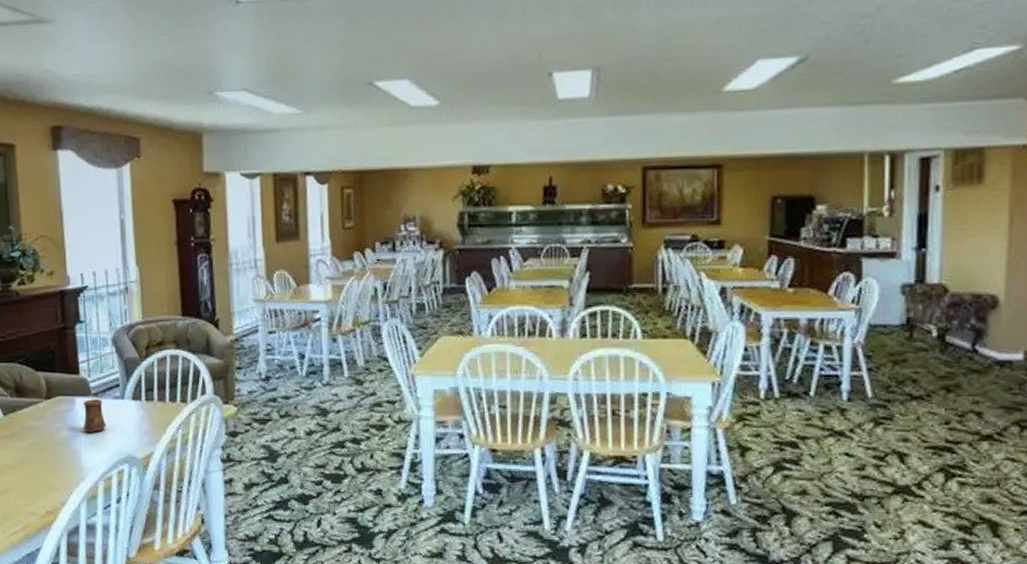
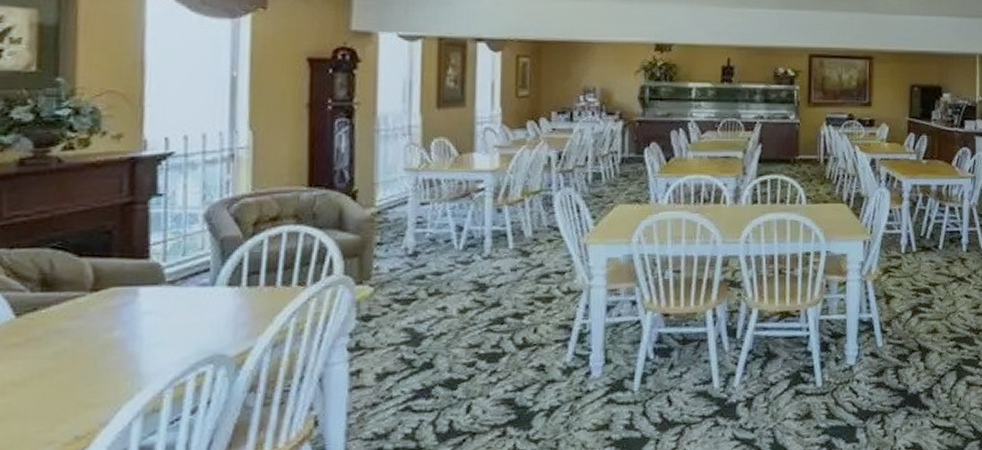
cup: present [84,399,106,433] -> none [149,288,184,330]

